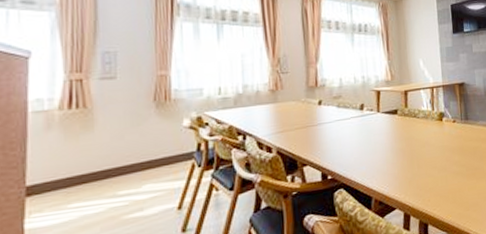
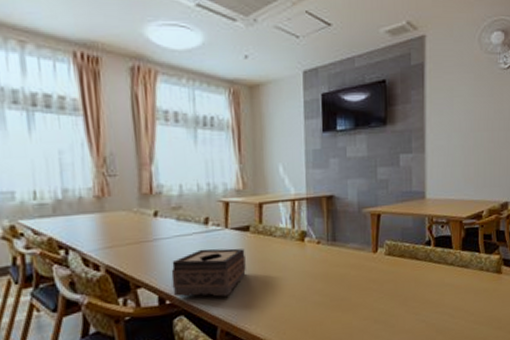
tissue box: none [332,129,395,172] -> present [171,248,246,297]

